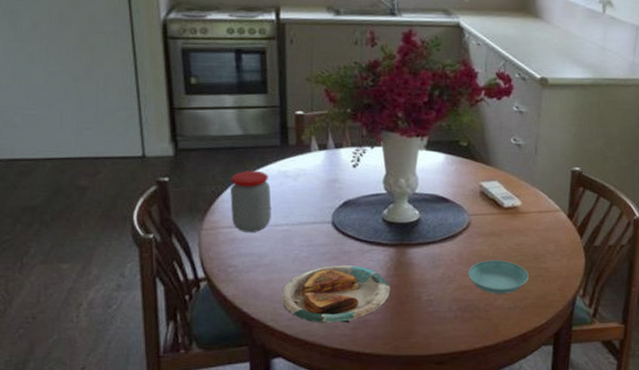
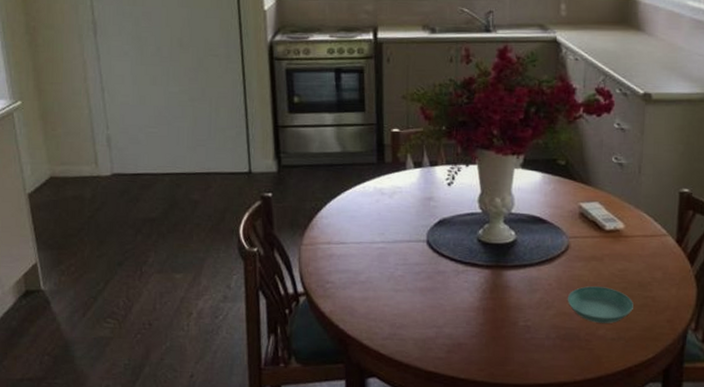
jar: present [230,170,272,232] -> none [328,187,368,249]
plate: present [282,265,391,323] -> none [377,285,486,345]

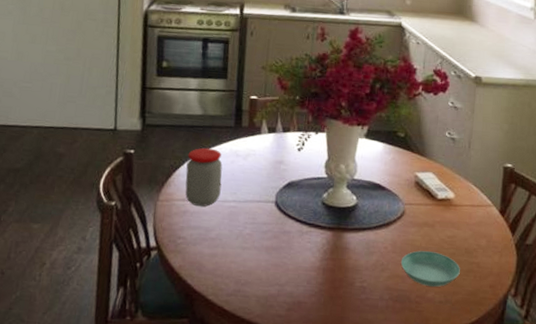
jar: none [328,187,368,249] -> present [185,147,223,207]

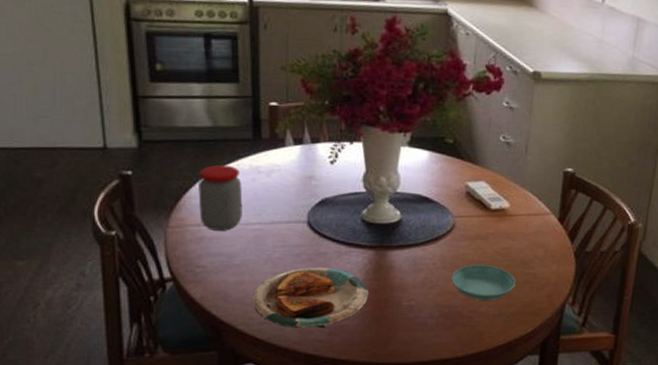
plate: none [223,244,326,303] -> present [253,267,369,328]

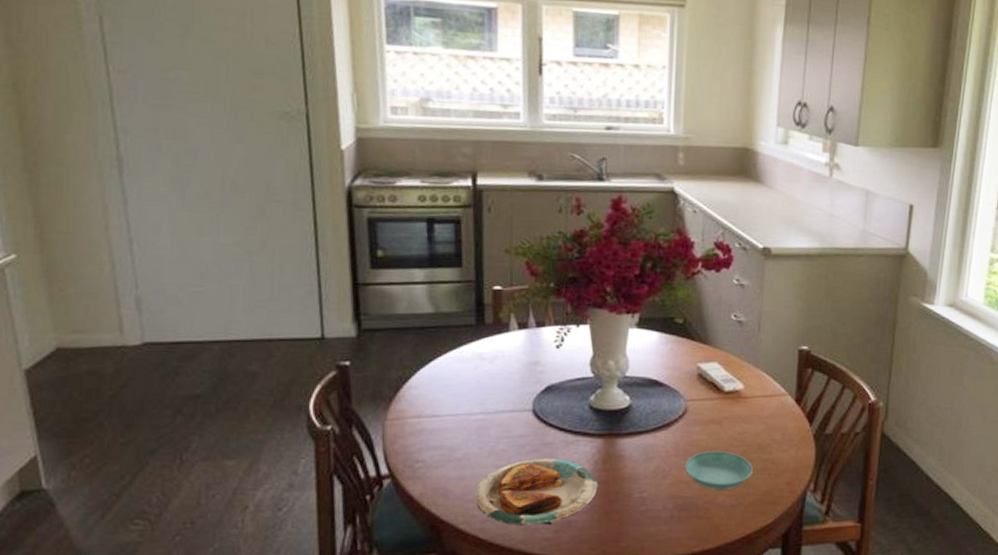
jar: present [198,164,243,231] -> none [418,352,465,422]

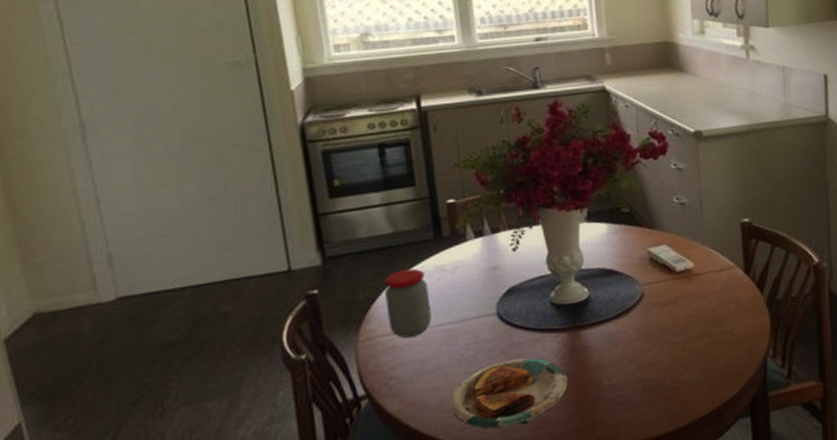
jar: none [418,352,465,422] -> present [384,268,432,338]
saucer: present [684,451,753,490] -> none [648,329,713,368]

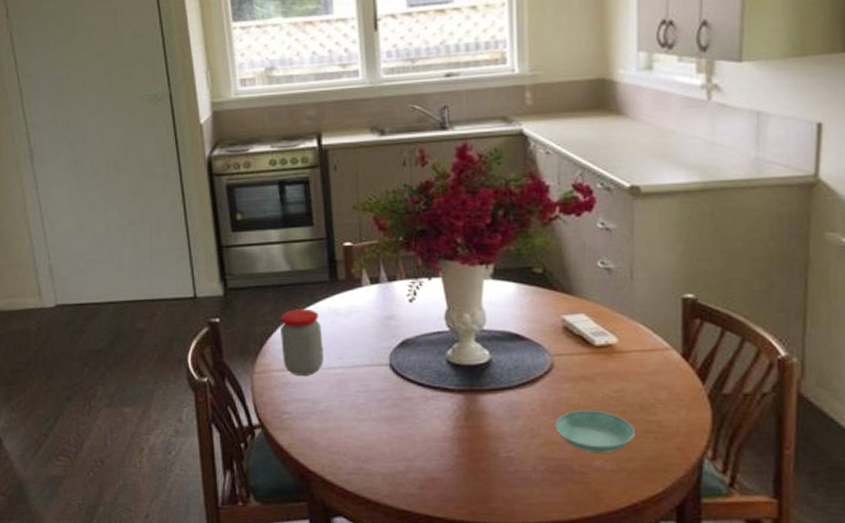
plate: present [451,358,568,430] -> none [339,414,462,480]
saucer: none [648,329,713,368] -> present [554,410,635,453]

